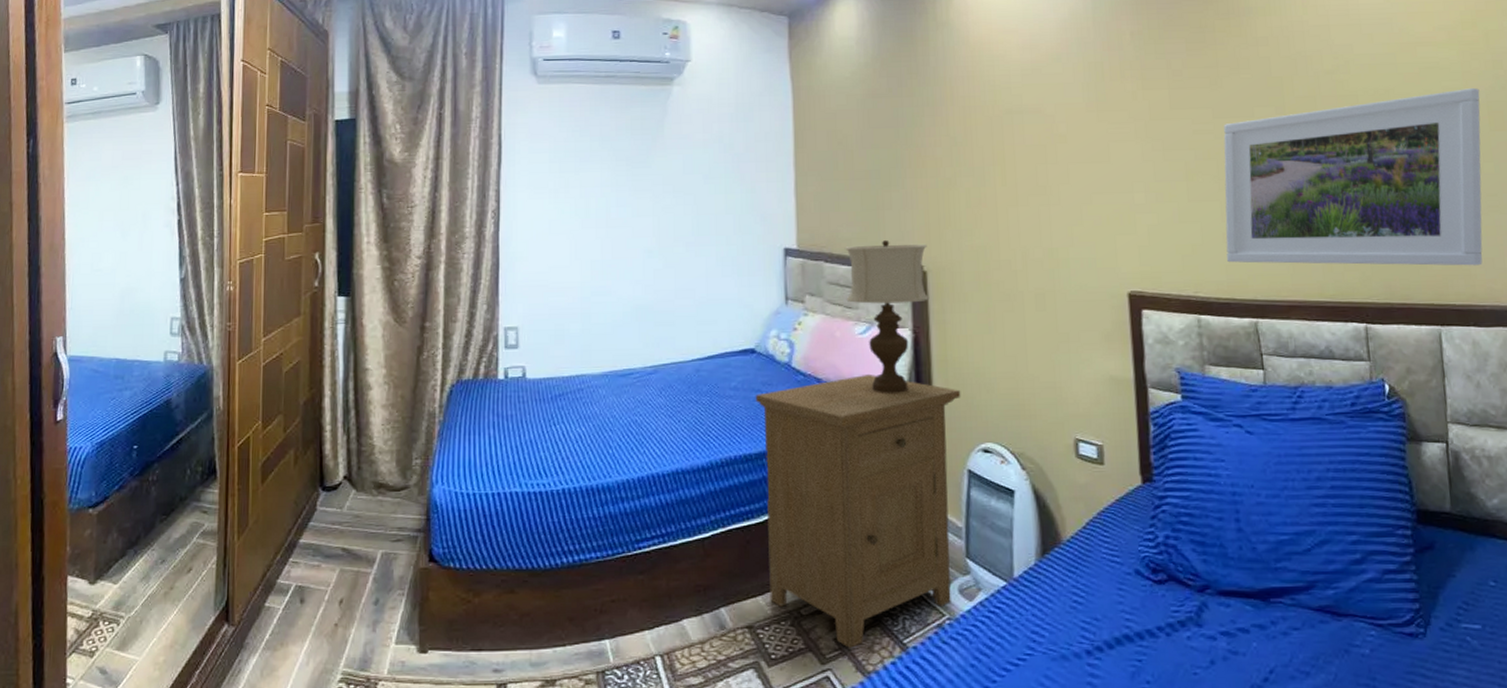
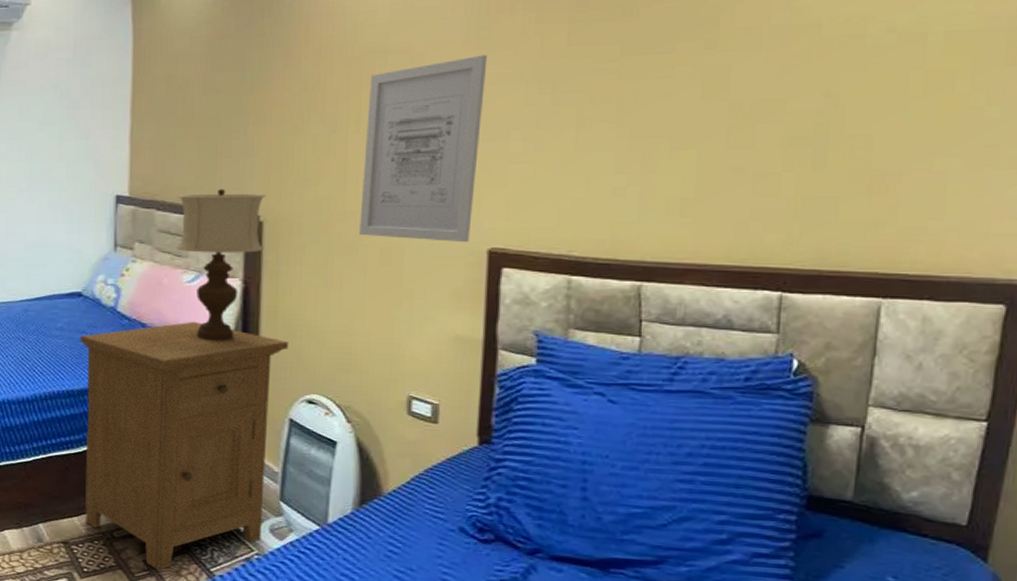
wall art: none [1010,116,1111,287] -> present [359,54,488,243]
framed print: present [1223,88,1483,266] -> none [614,12,1001,230]

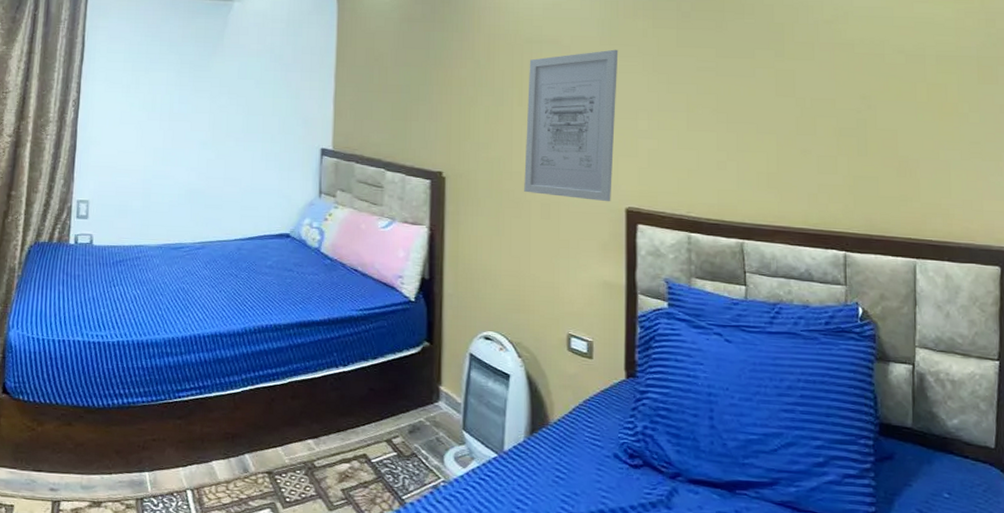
nightstand: present [80,321,289,570] -> none [287,263,469,499]
table lamp: present [176,189,266,341] -> none [372,147,447,282]

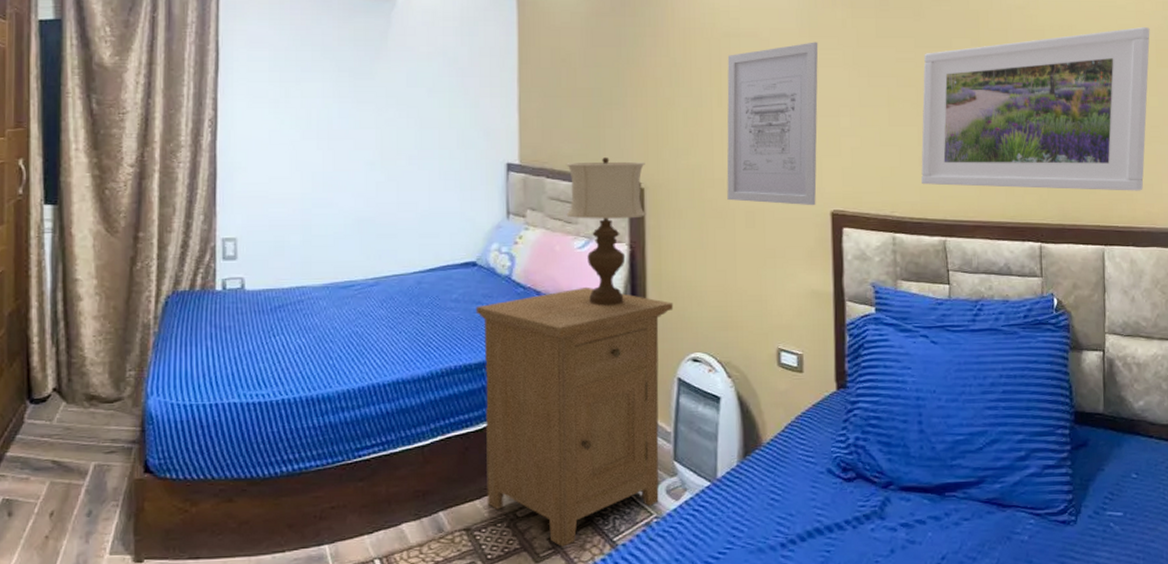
nightstand: none [287,263,469,499] -> present [476,286,674,547]
table lamp: none [372,147,447,282] -> present [565,157,646,306]
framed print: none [719,44,971,206] -> present [921,27,1150,191]

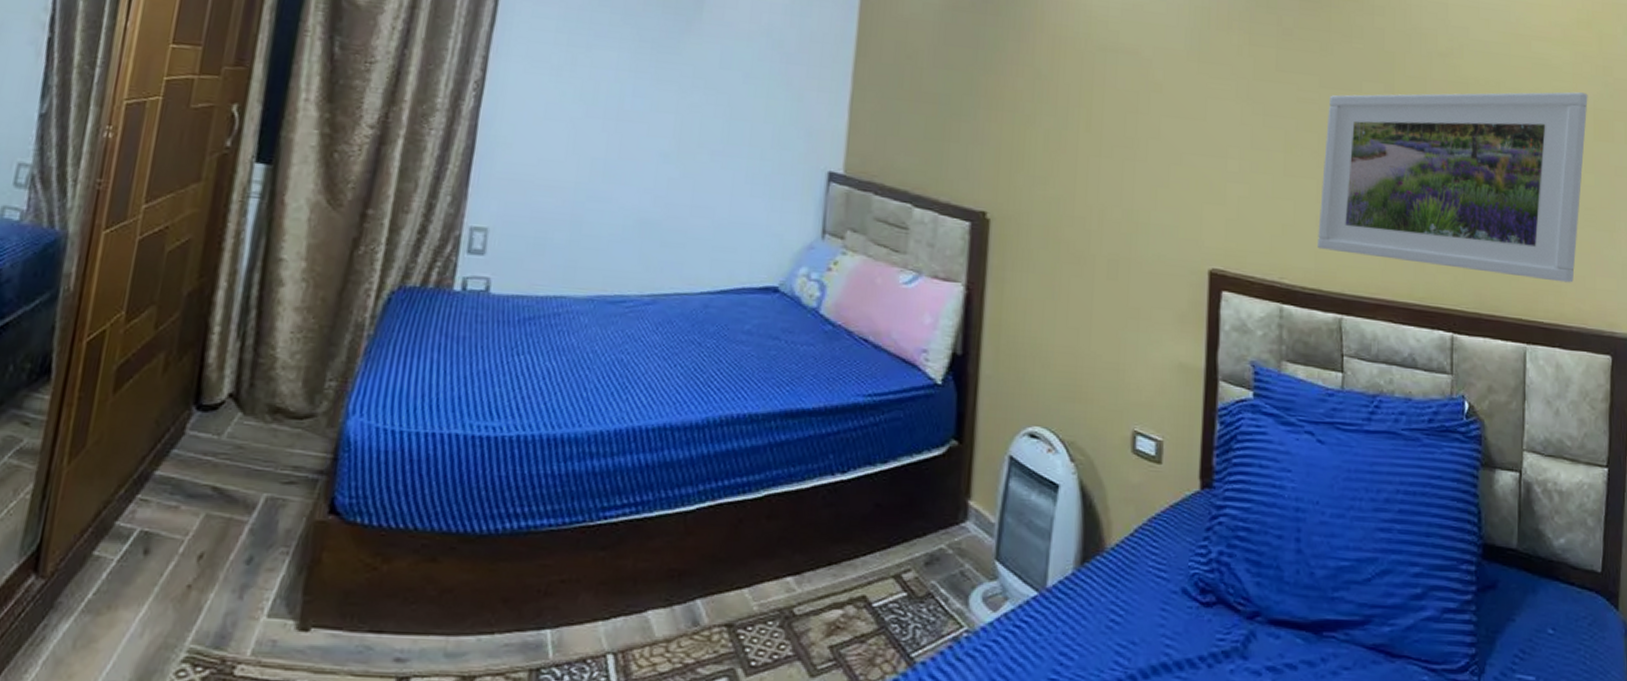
nightstand: present [476,286,674,547] -> none [758,331,1012,659]
table lamp: present [565,157,646,306] -> none [893,177,994,358]
wall art: present [727,42,819,206] -> none [1088,67,1209,262]

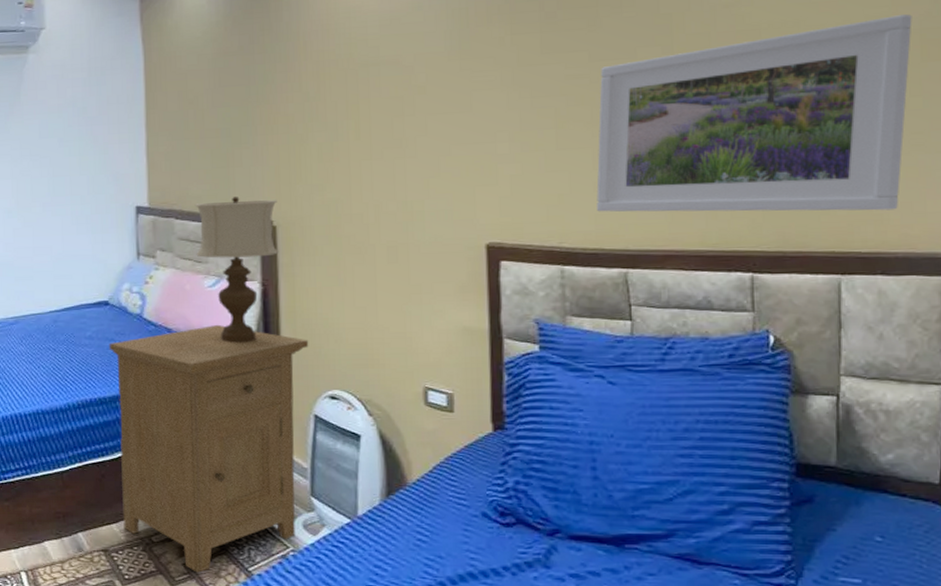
nightstand: none [758,331,1012,659] -> present [109,324,309,573]
table lamp: none [893,177,994,358] -> present [194,197,279,343]

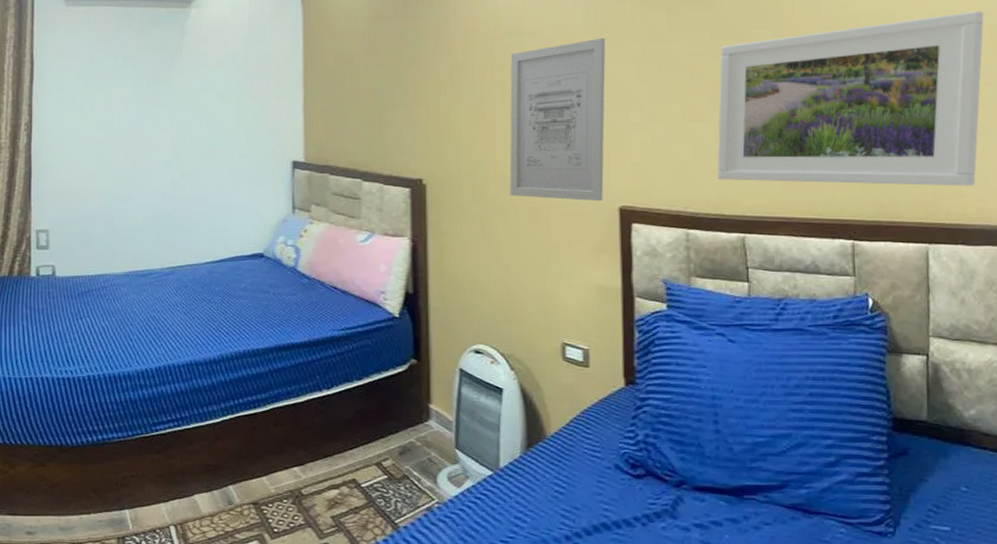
nightstand: present [109,324,309,573] -> none [263,278,455,525]
table lamp: present [194,197,279,343] -> none [349,155,428,297]
wall art: none [366,64,471,239] -> present [509,38,606,202]

